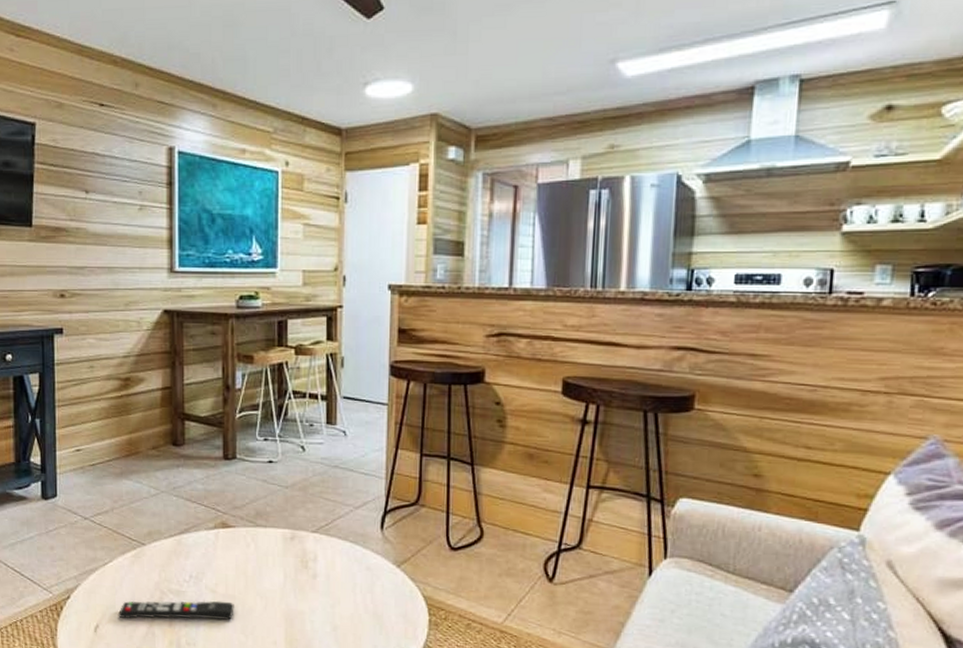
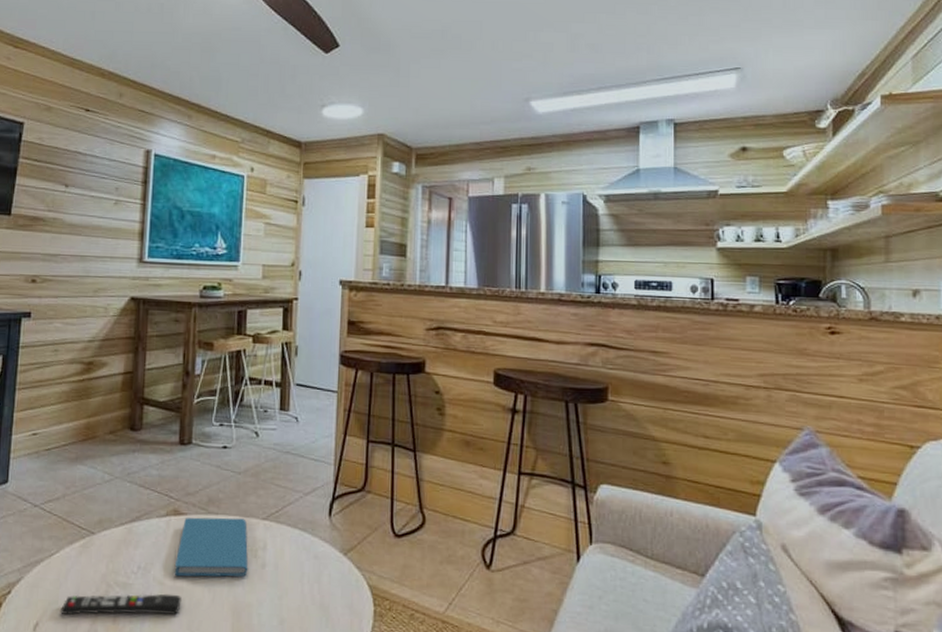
book: none [225,530,299,586] -> present [174,517,248,577]

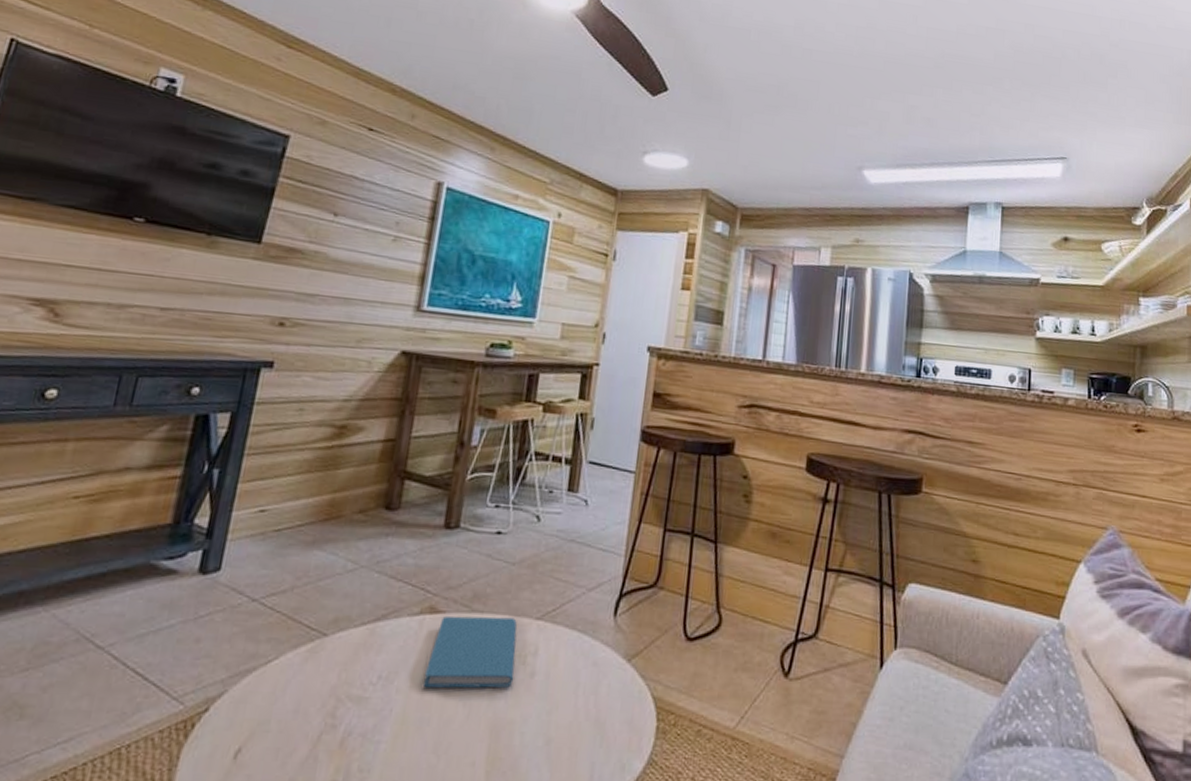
remote control: present [60,593,182,616] -> none [272,709,429,739]

